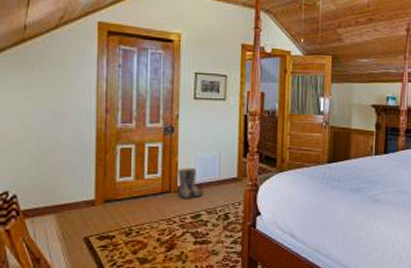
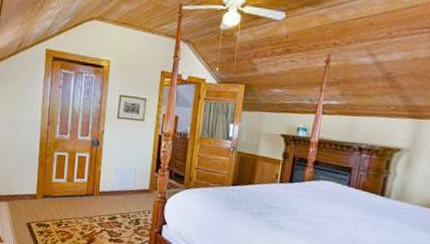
boots: present [176,168,203,199] -> none [99,176,119,203]

